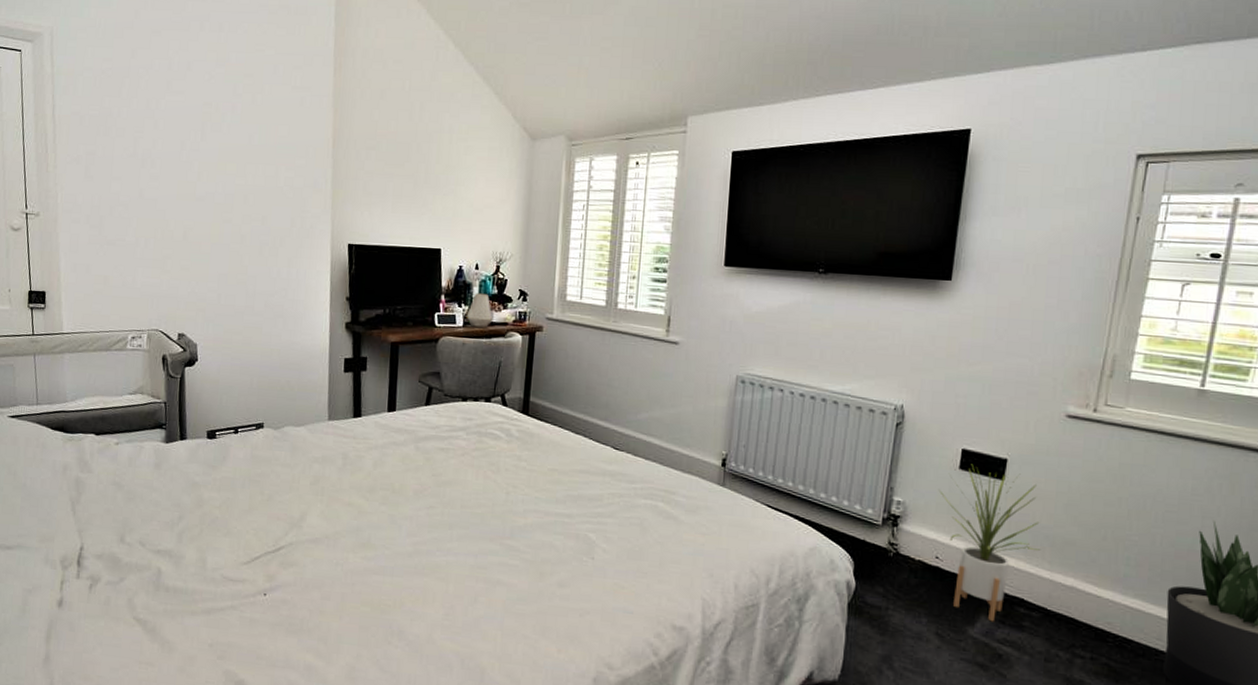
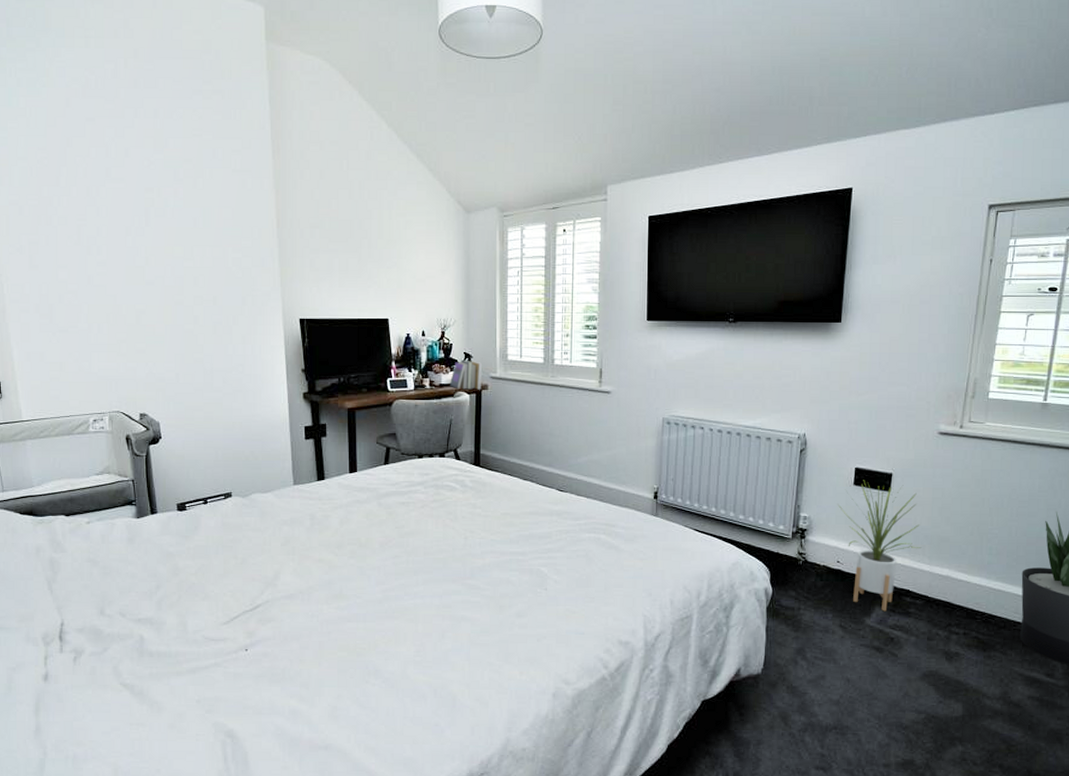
vase: present [466,293,492,329] -> none [416,358,441,390]
books: none [502,297,539,331] -> present [450,359,483,390]

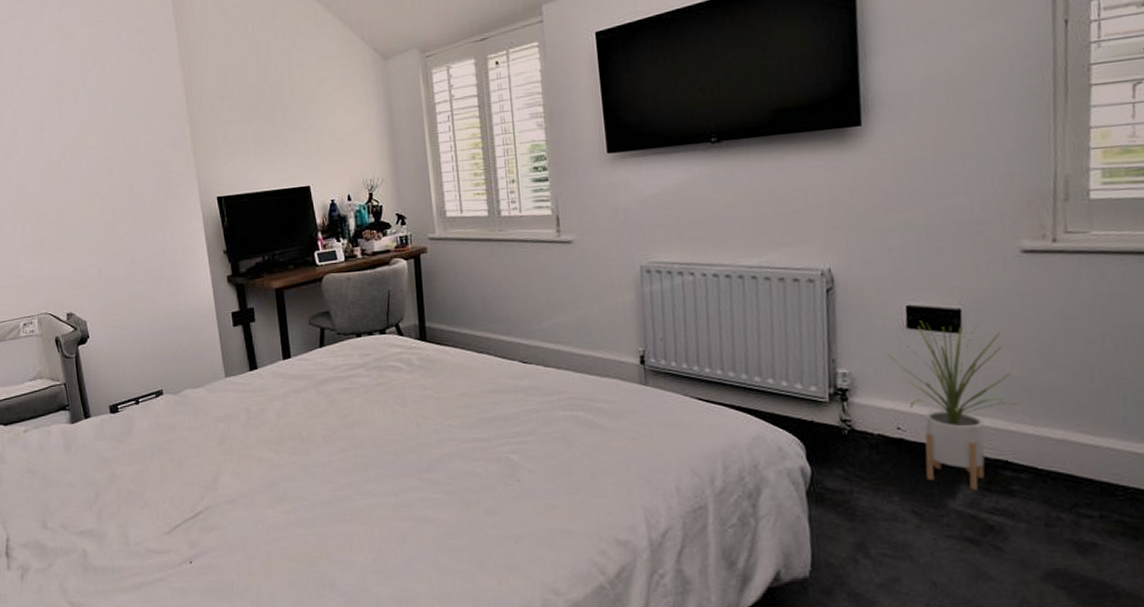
books: present [450,359,483,390] -> none [384,221,420,256]

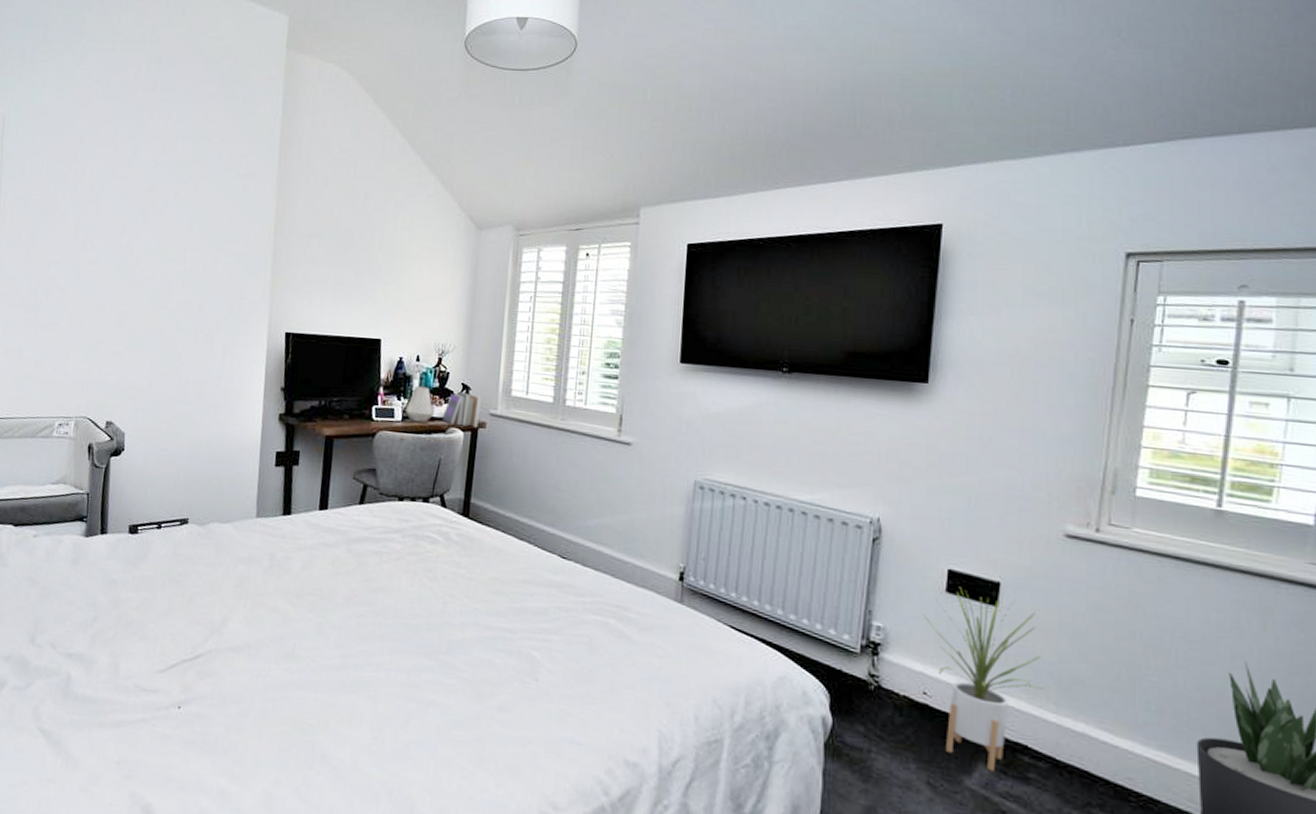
vase: none [346,223,373,261] -> present [405,386,433,424]
books: none [384,221,420,256] -> present [442,391,482,428]

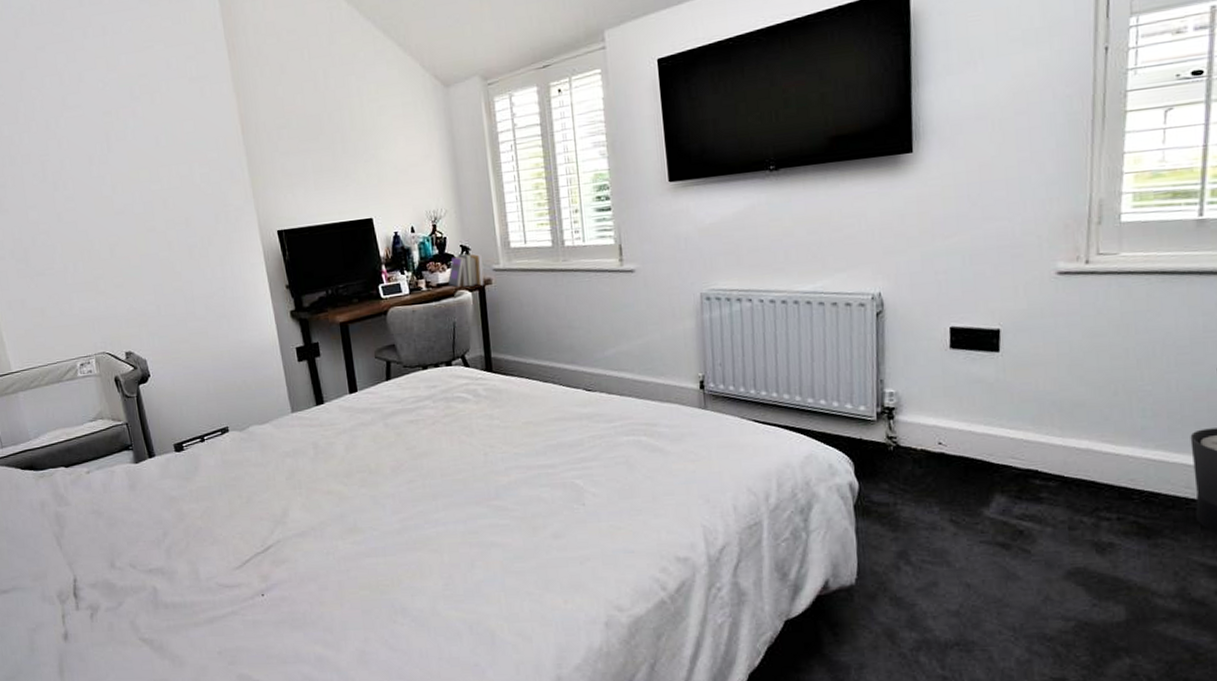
vase: present [405,386,433,424] -> none [411,256,438,293]
house plant: present [923,586,1045,772] -> none [931,341,1049,499]

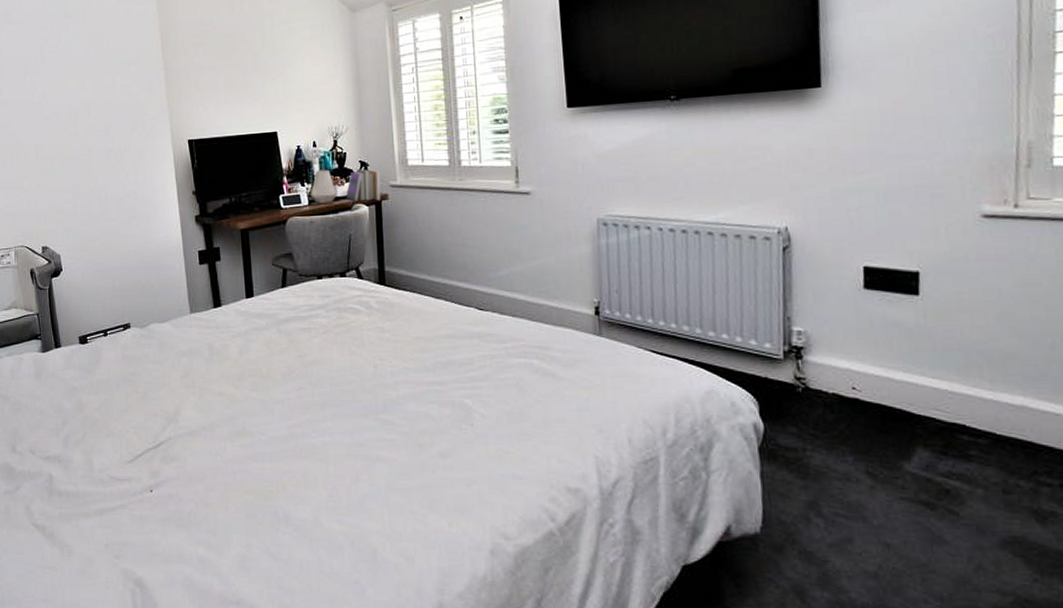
vase: none [411,256,438,293] -> present [310,169,336,205]

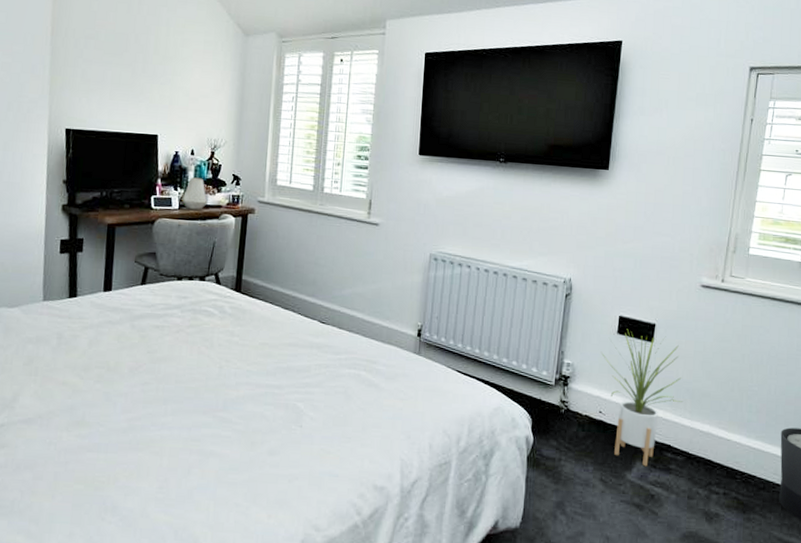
books: present [346,168,381,202] -> none [216,181,251,214]
house plant: none [843,281,977,454] -> present [600,329,683,467]

